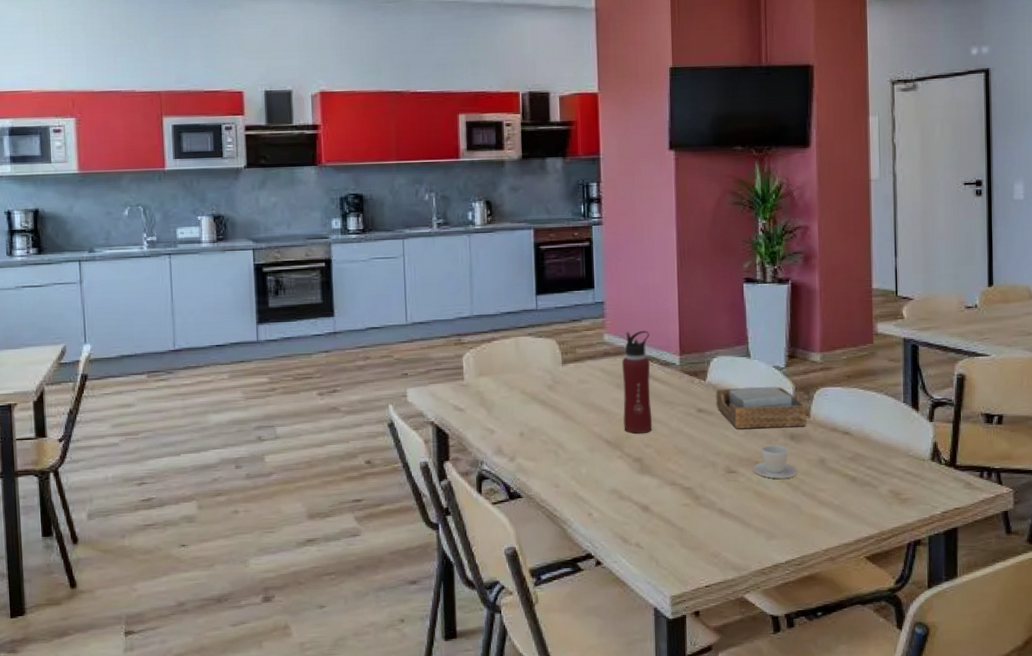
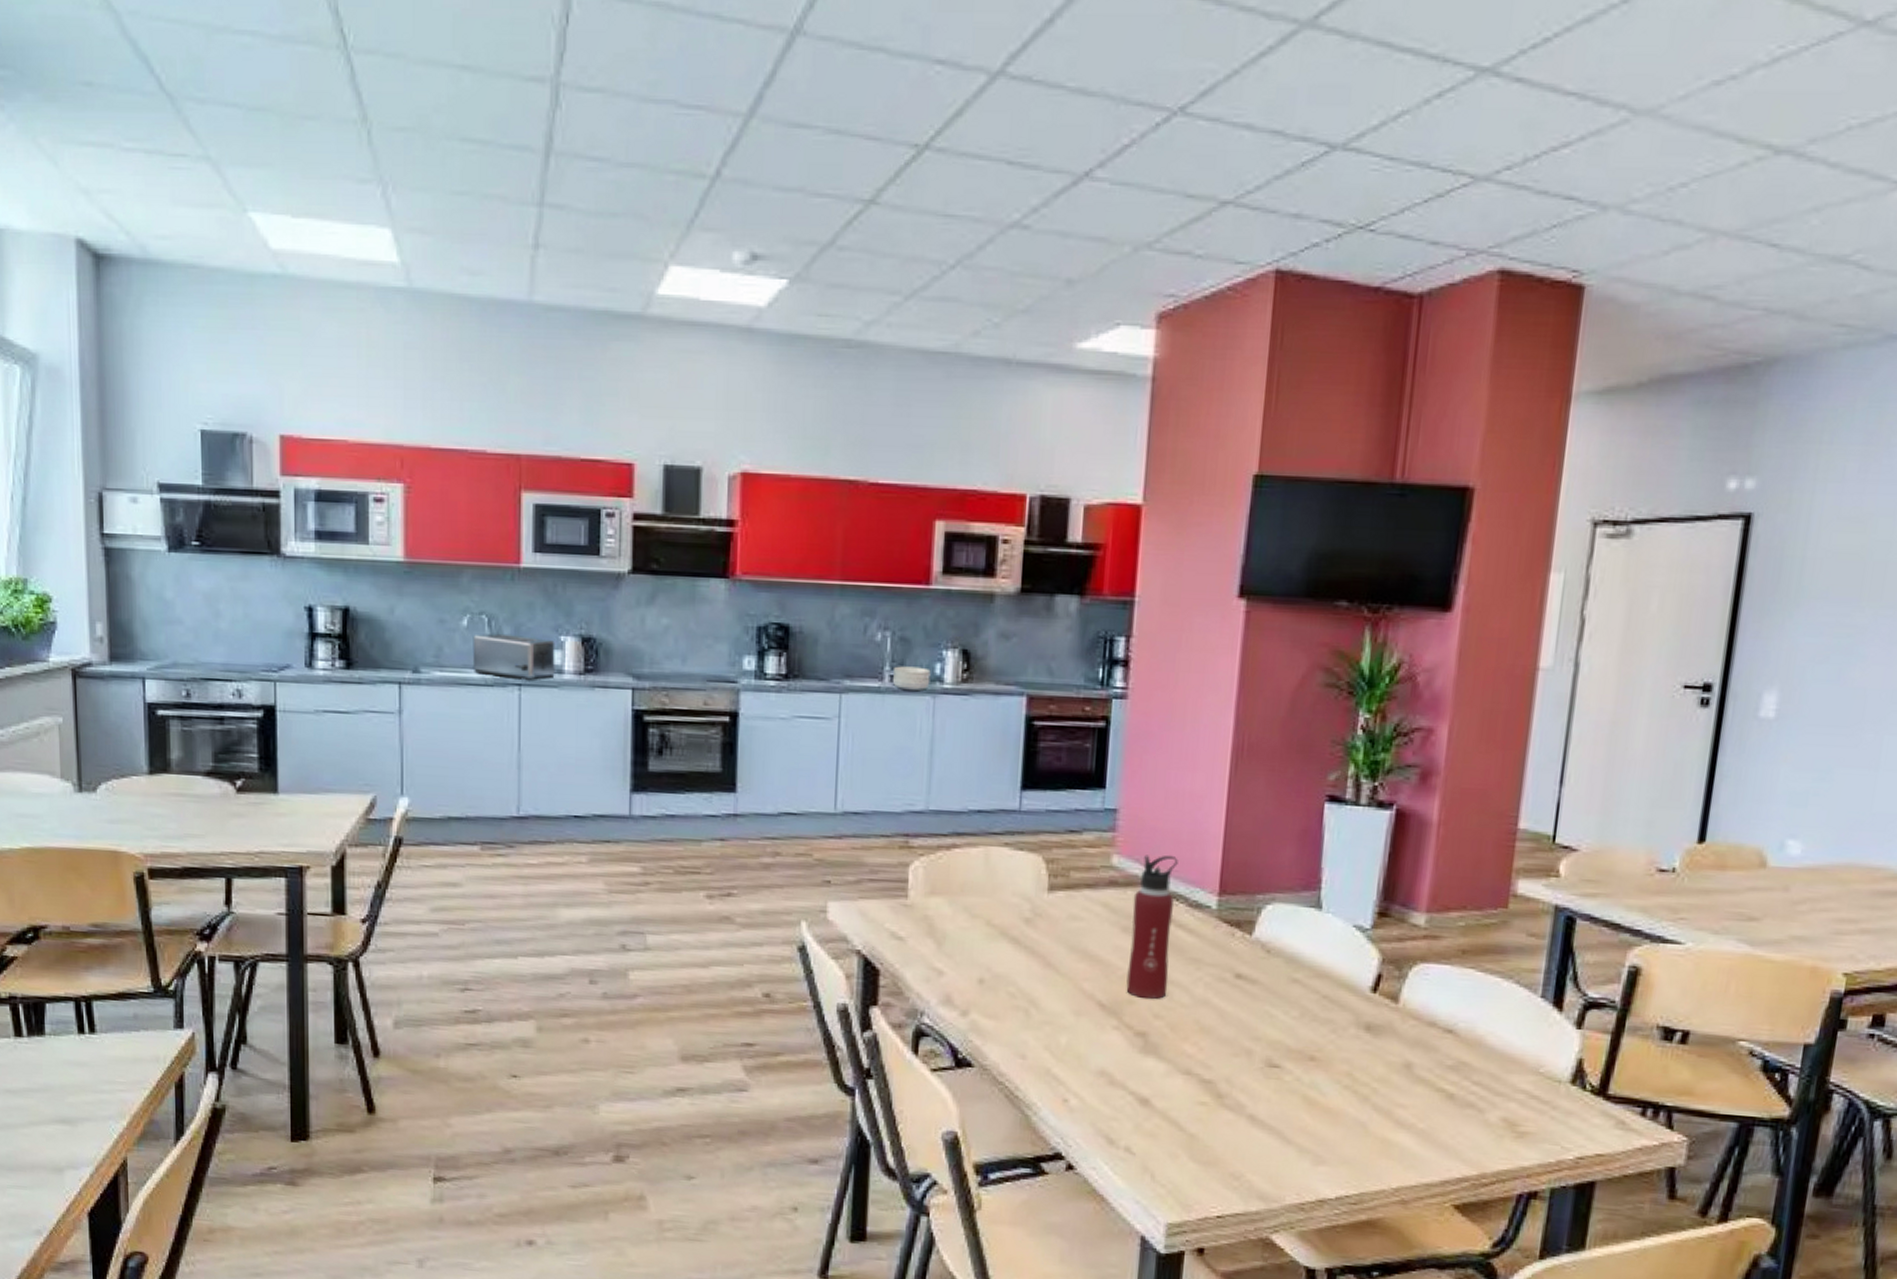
toaster: none [133,218,195,251] -> present [472,633,555,682]
bowl: none [438,216,466,234] -> present [892,666,931,693]
napkin holder: present [715,386,808,429] -> none [1262,948,1396,1016]
teacup: present [753,445,798,479] -> none [1305,1035,1370,1084]

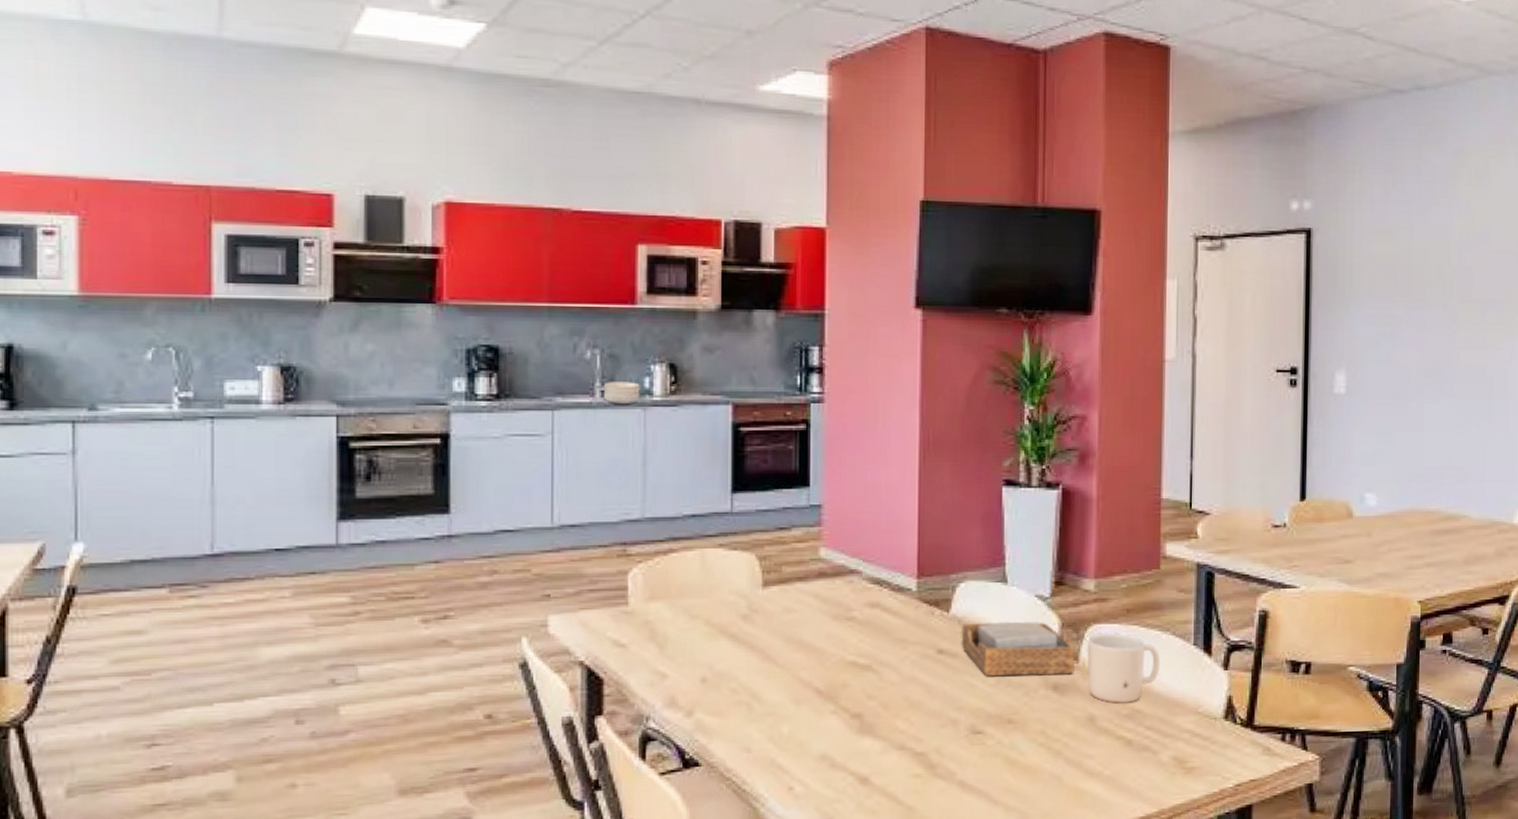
toaster: present [472,633,555,682] -> none [158,365,252,413]
water bottle: present [1126,855,1178,1000] -> none [840,544,879,682]
napkin holder: none [1262,948,1396,1016] -> present [961,621,1076,677]
mug: none [1407,974,1498,1054] -> present [1086,634,1160,704]

